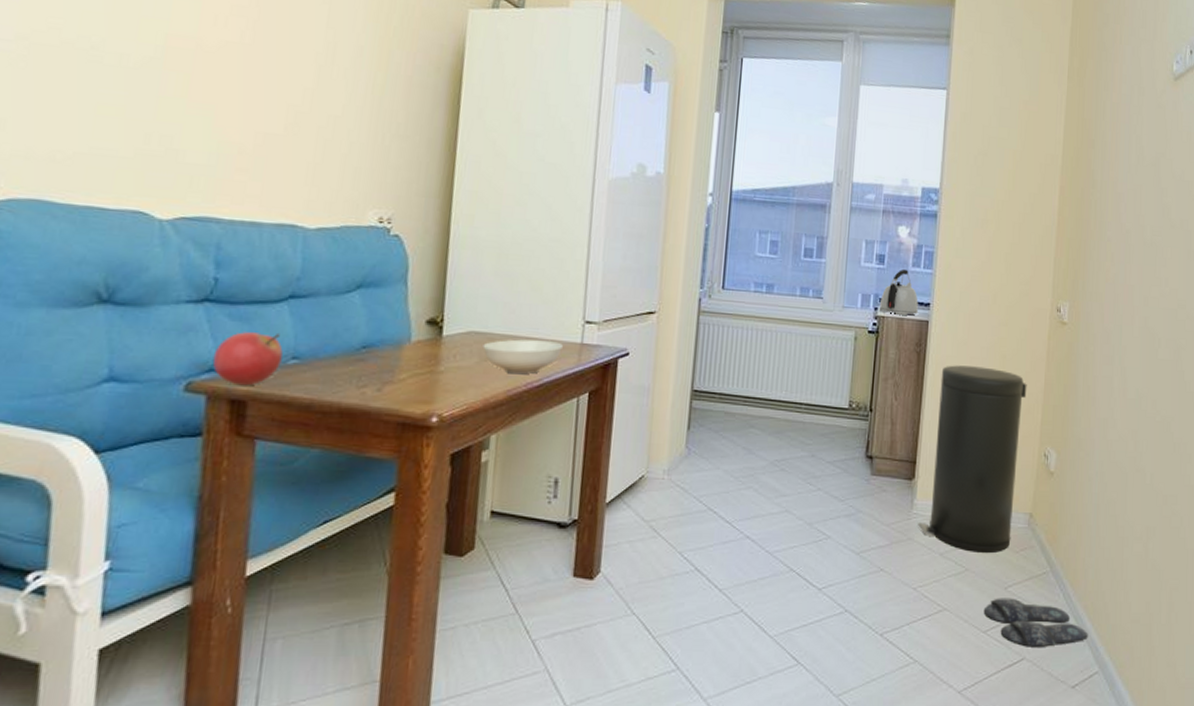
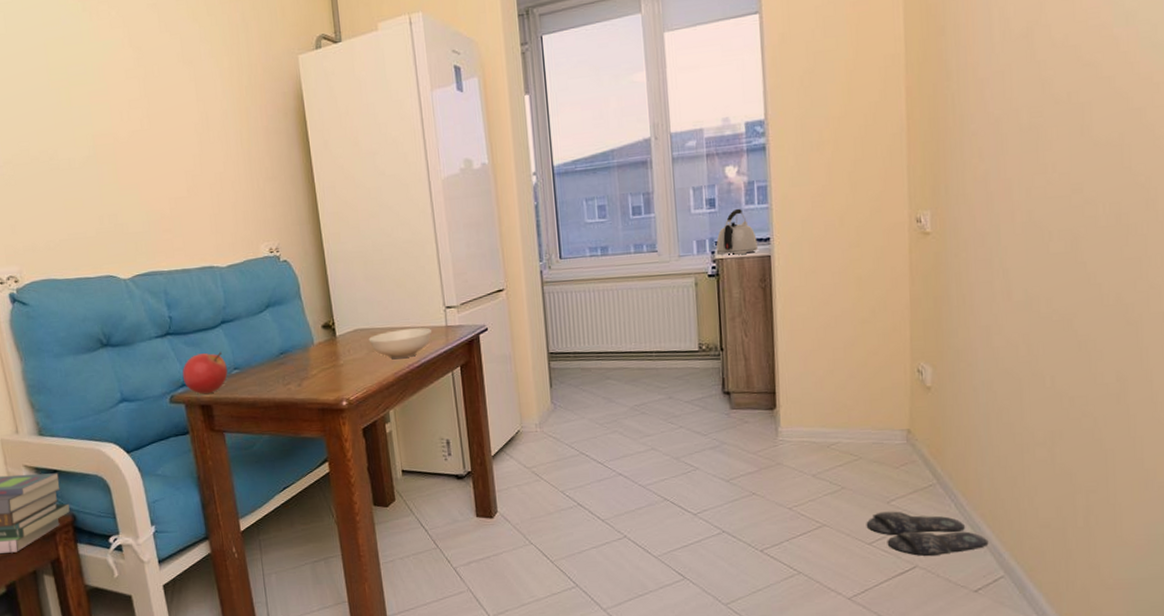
pedal bin: present [918,365,1027,552] -> none [785,292,890,471]

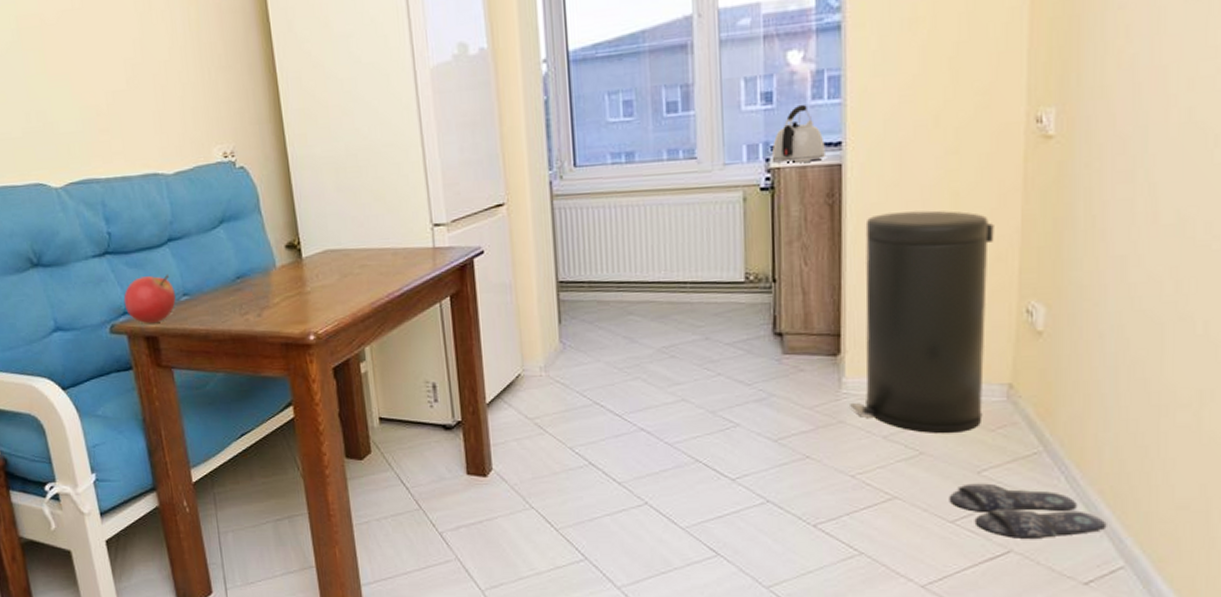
bowl: present [368,327,432,359] -> none [340,249,417,287]
pedal bin: none [785,292,890,471] -> present [850,210,994,433]

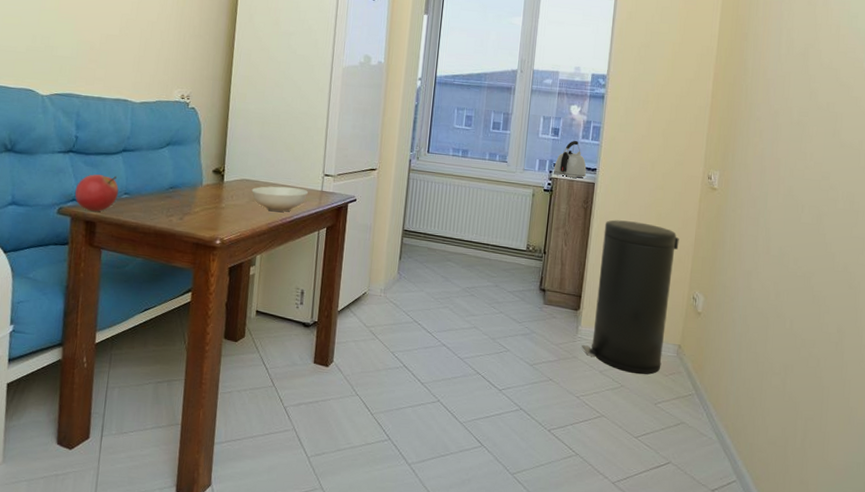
bowl: none [340,249,417,287] -> present [251,186,309,212]
slippers: present [949,483,1107,539] -> none [636,411,728,456]

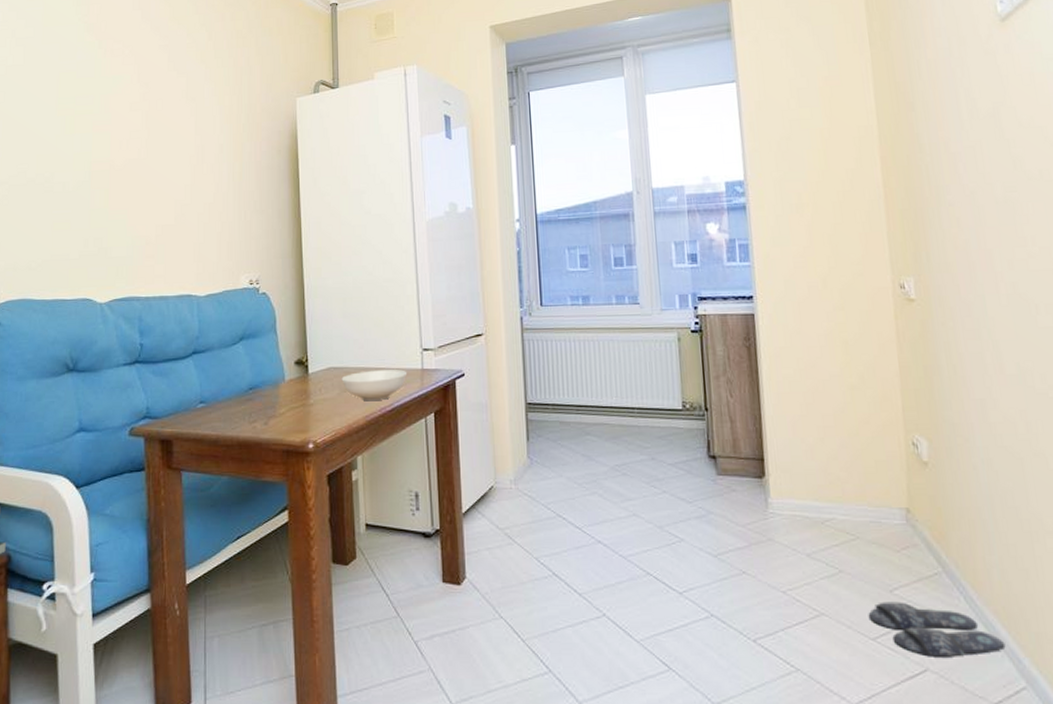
fruit: present [74,174,119,212] -> none [145,383,193,428]
kettle: present [553,140,587,178] -> none [698,264,741,311]
pedal bin: present [581,219,679,375] -> none [776,355,888,552]
slippers: none [636,411,728,456] -> present [868,602,1006,657]

